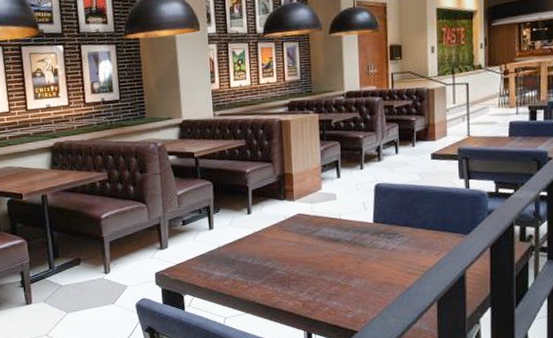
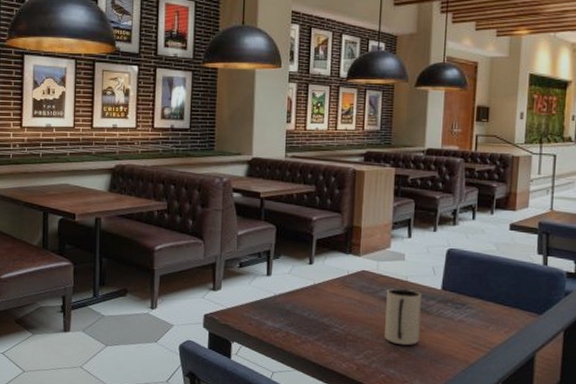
mug: none [323,225,357,279] -> present [385,288,422,346]

